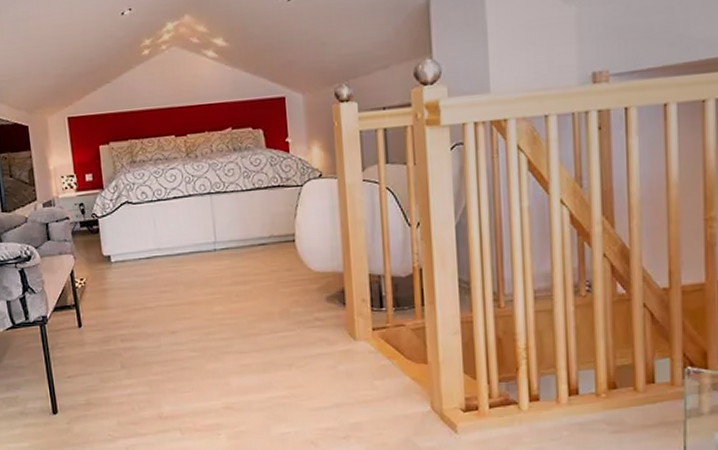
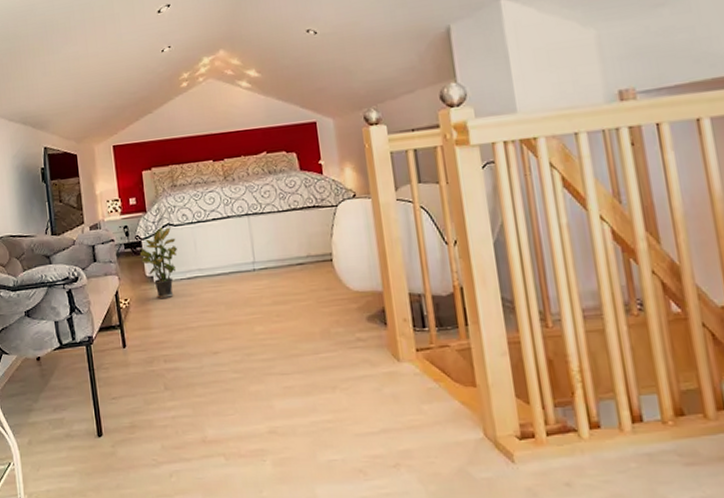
potted plant: none [96,204,137,279] -> present [139,226,178,299]

